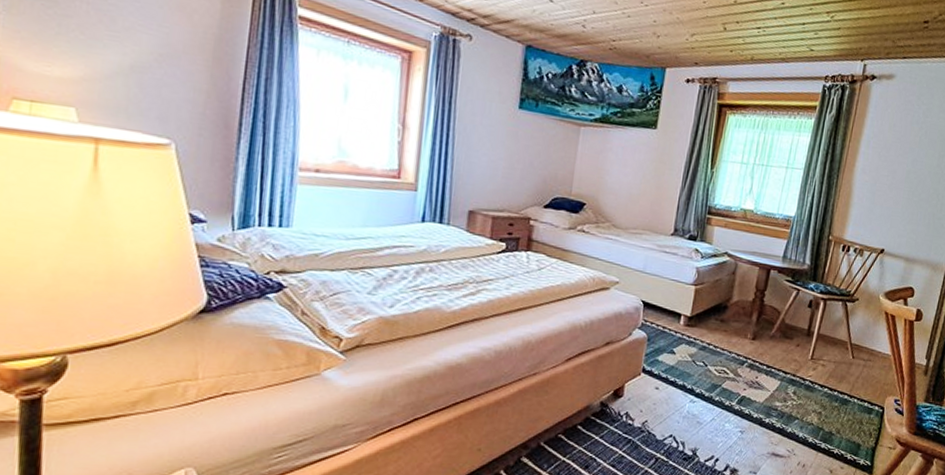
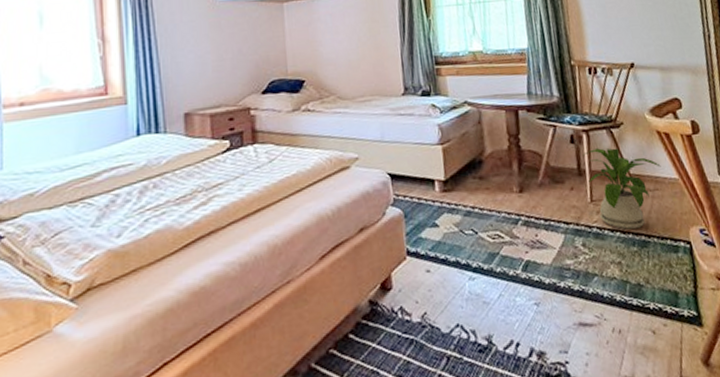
house plant: none [814,316,880,388] -> present [583,148,661,230]

